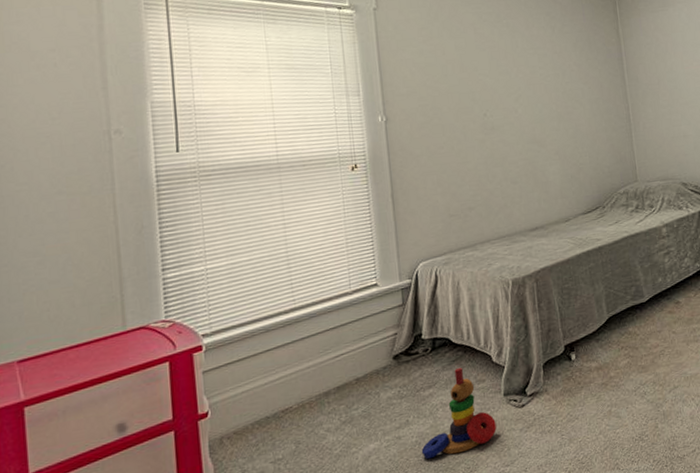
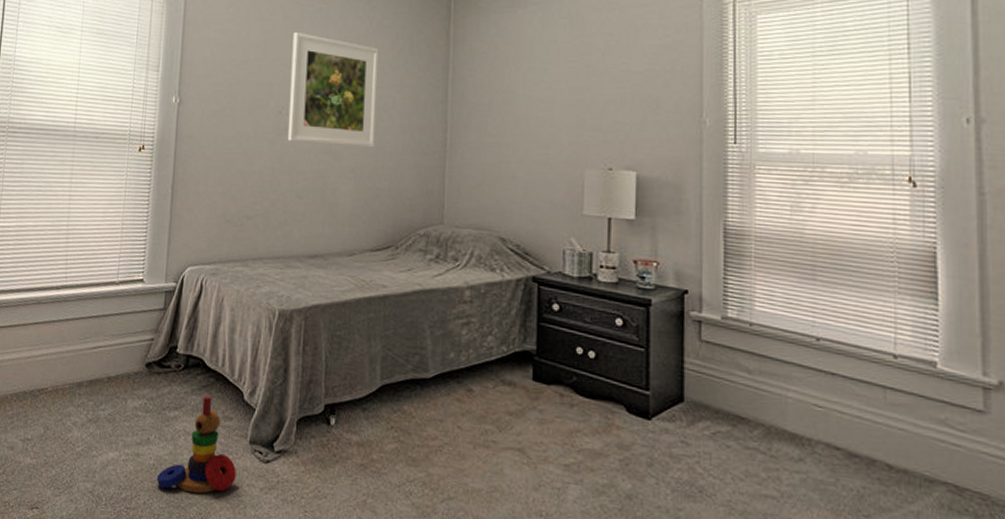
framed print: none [486,45,572,138] -> present [287,33,379,148]

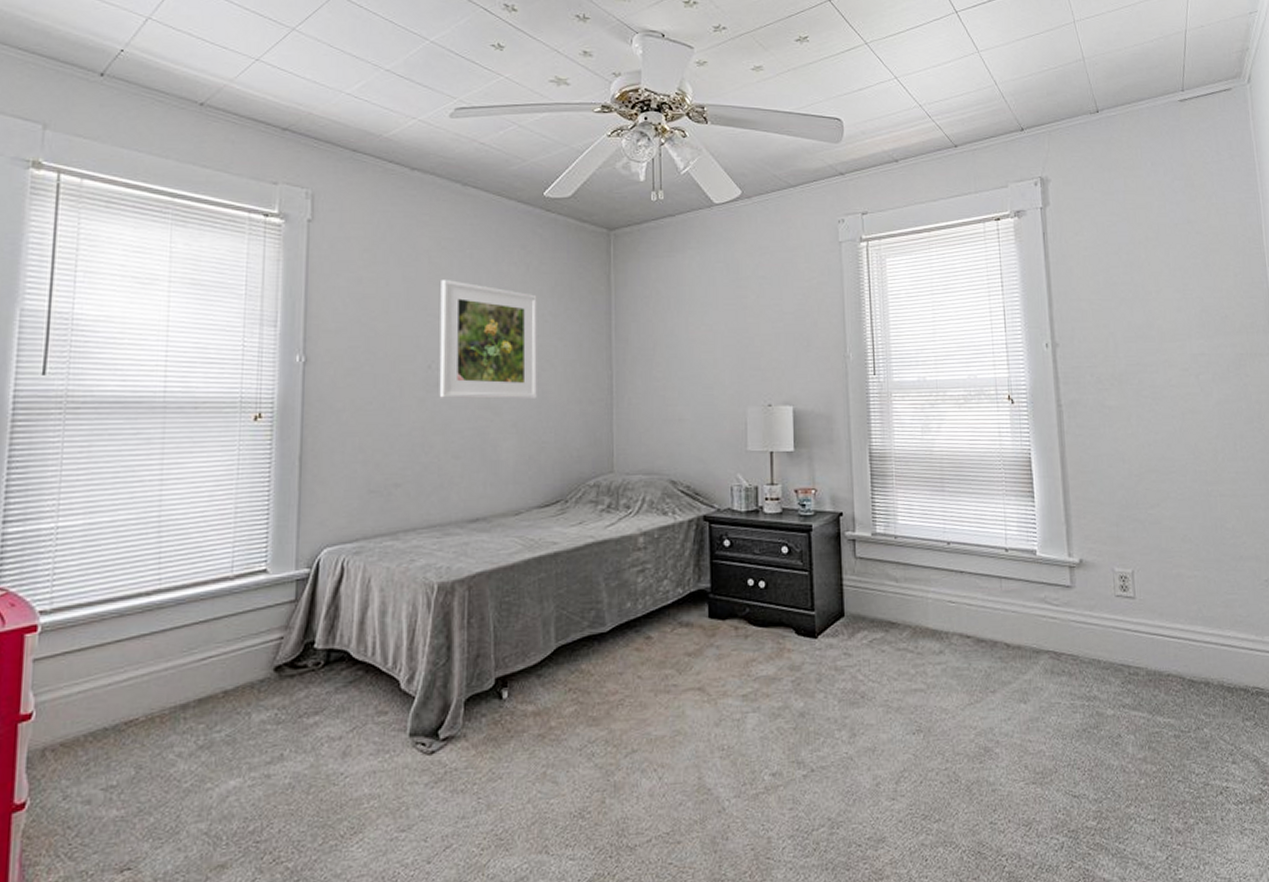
stacking toy: present [156,395,236,494] -> none [294,691,395,810]

